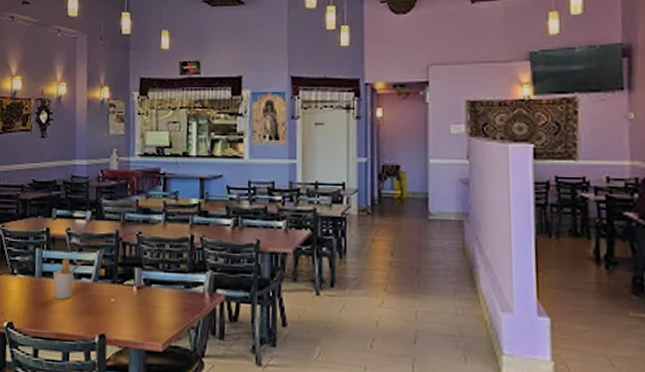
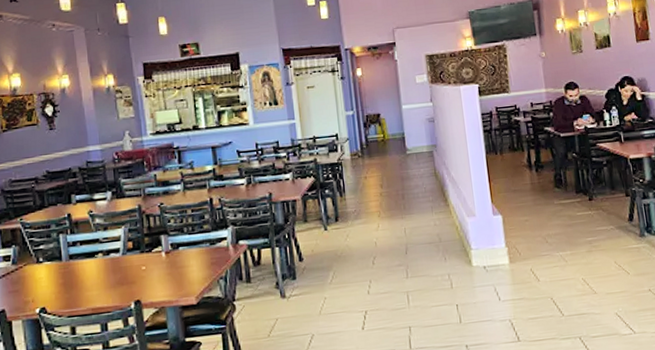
utensil holder: present [53,257,84,300] -> none [81,238,110,278]

